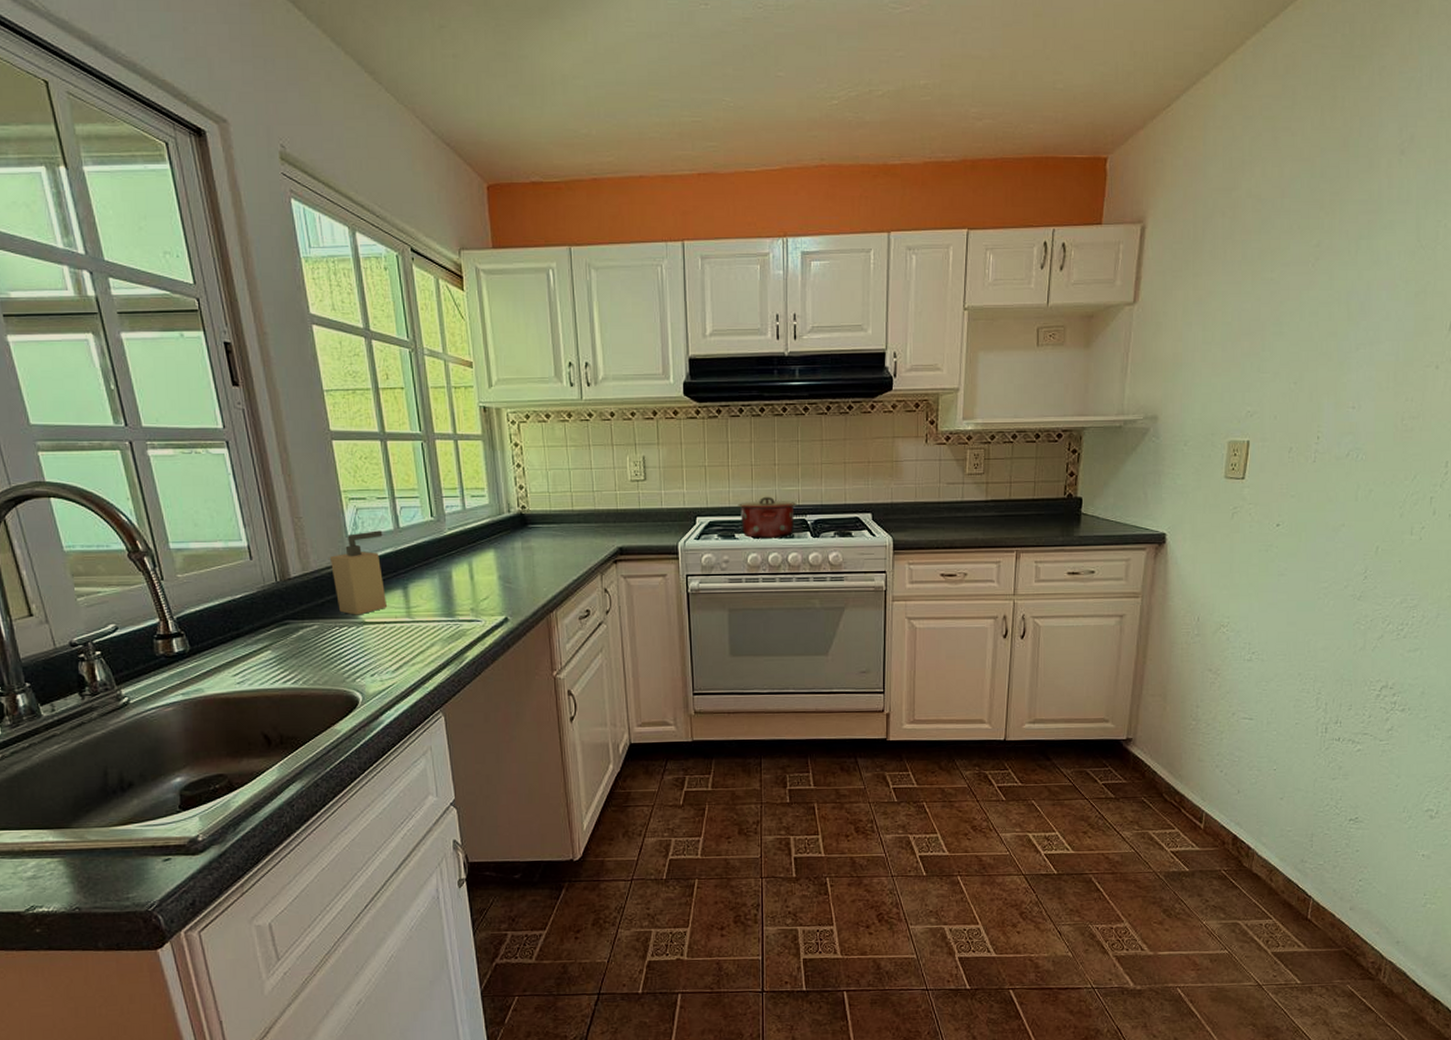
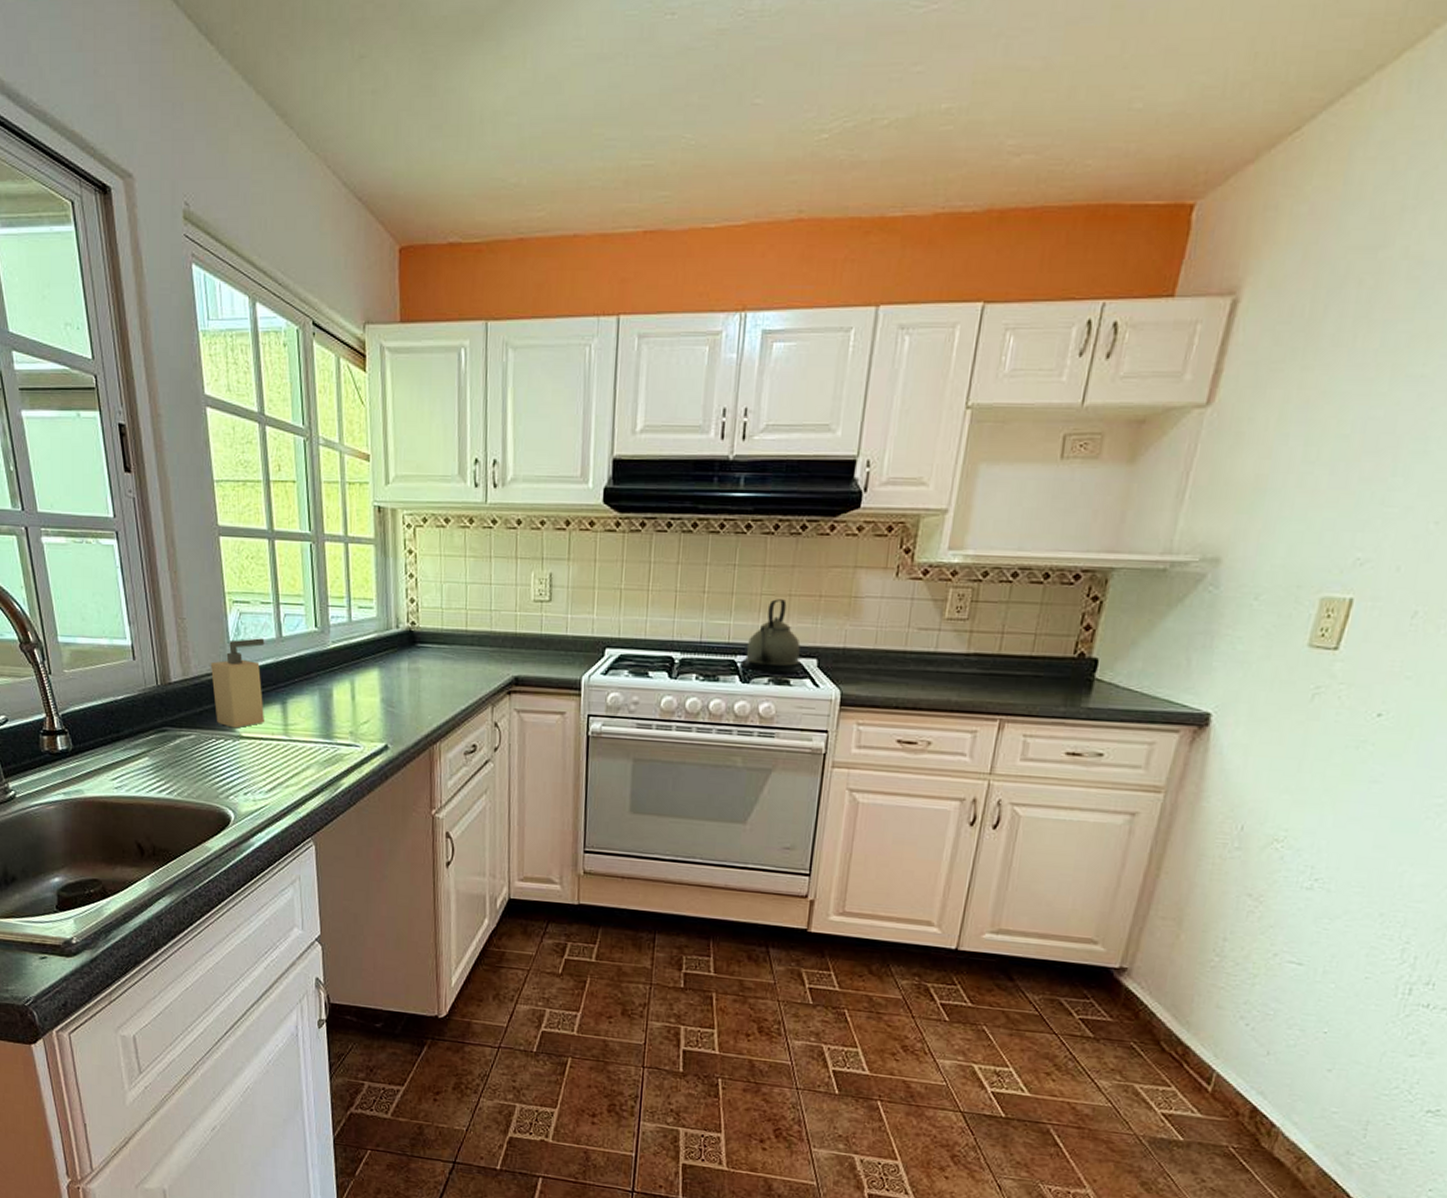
casserole: present [738,496,797,539] -> none [655,629,726,680]
kettle: none [810,467,861,529] -> present [740,599,803,675]

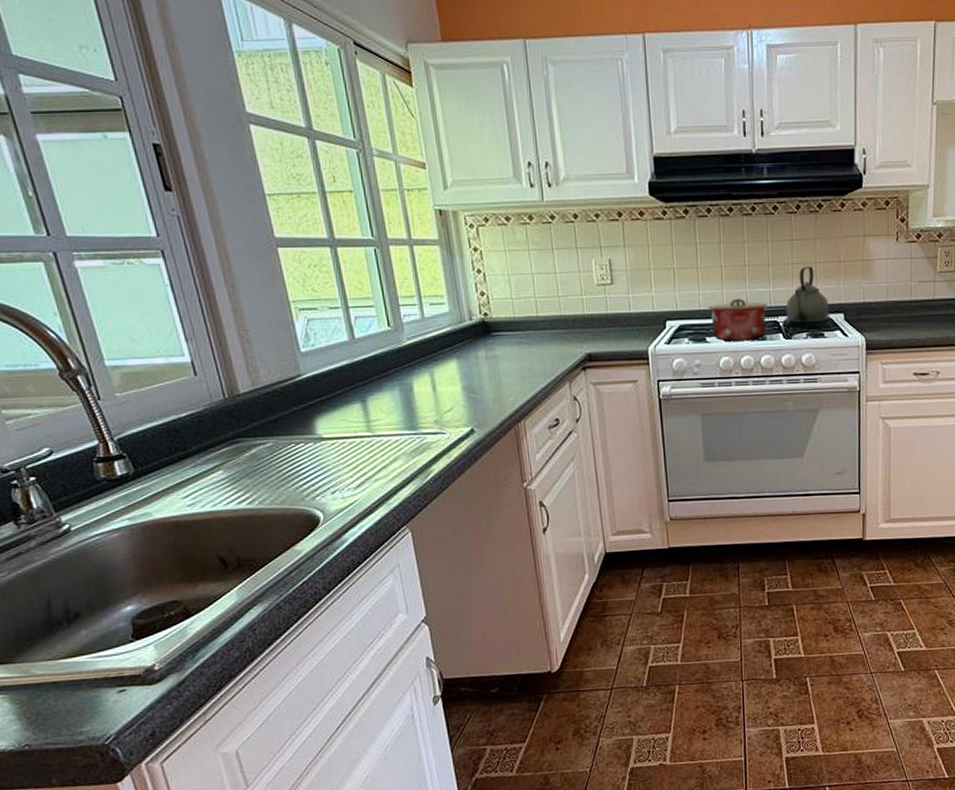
soap dispenser: present [211,638,265,729] -> none [282,342,345,431]
casserole: none [655,629,726,680] -> present [708,298,769,342]

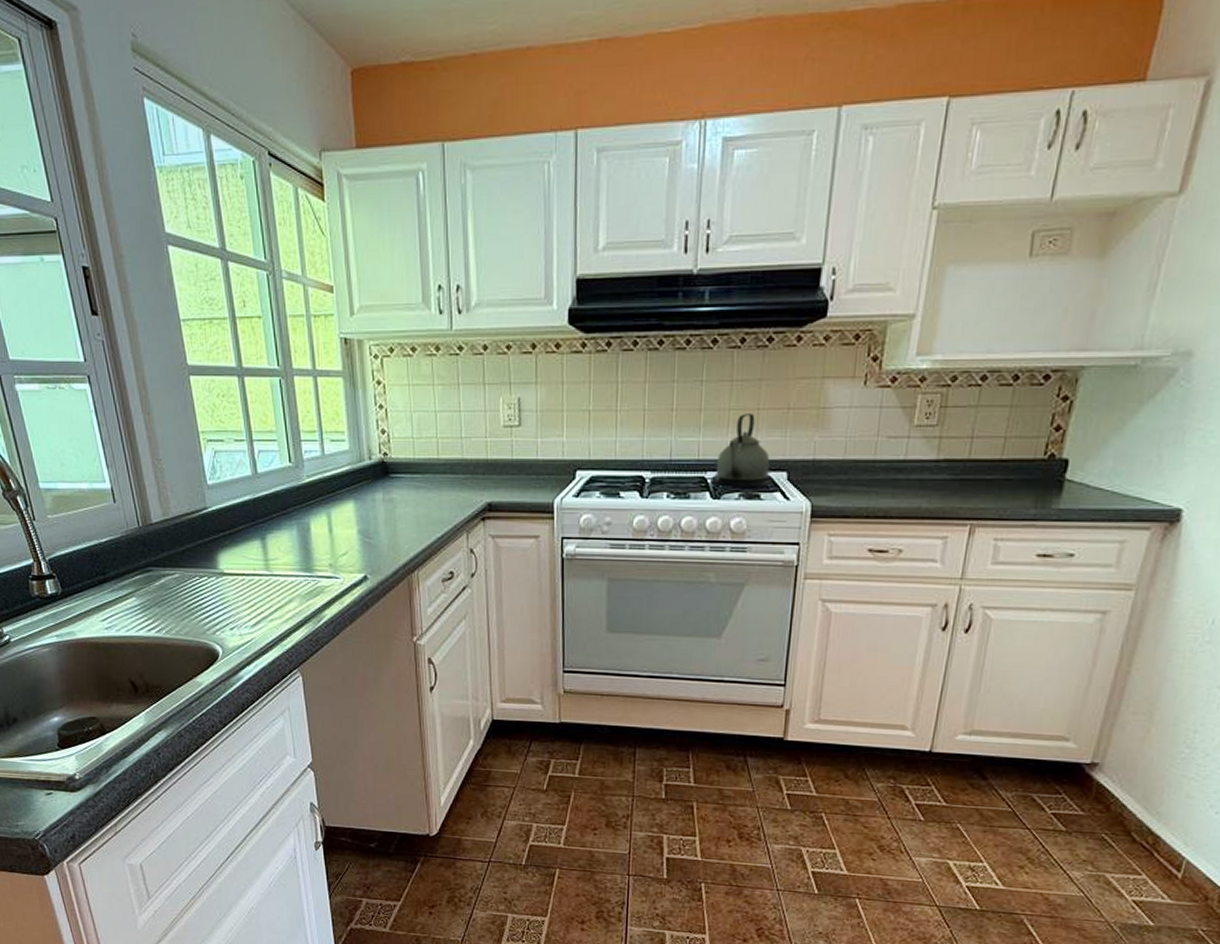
casserole: present [708,298,769,342] -> none [625,448,696,499]

